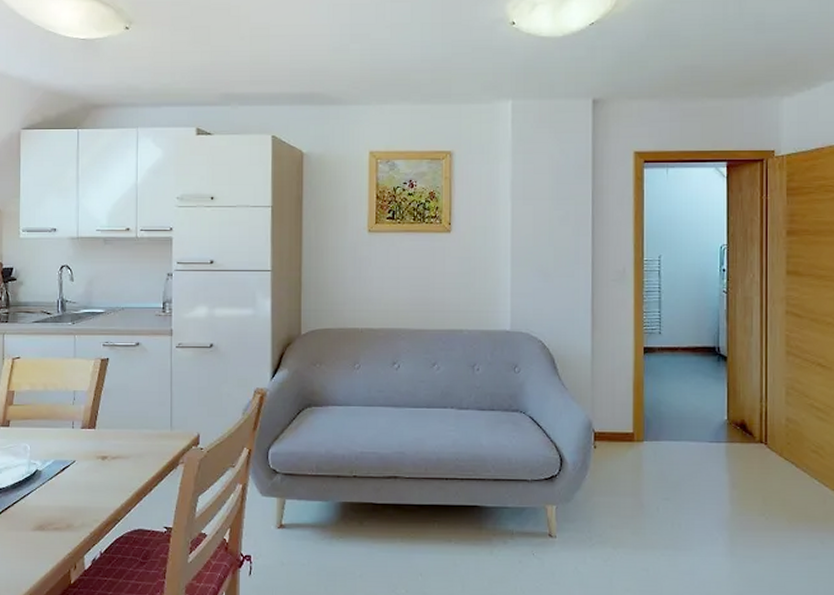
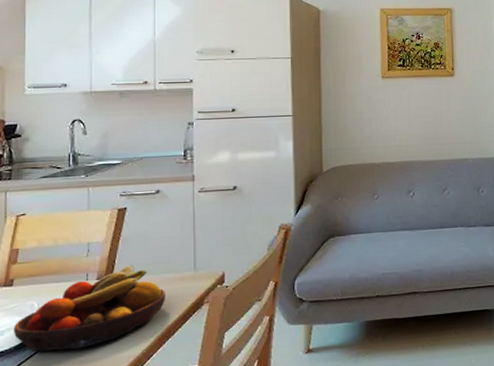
fruit bowl: none [9,417,144,495] -> present [13,265,166,352]

